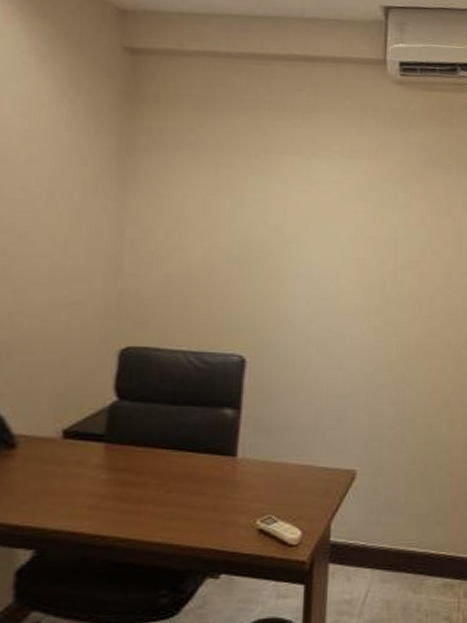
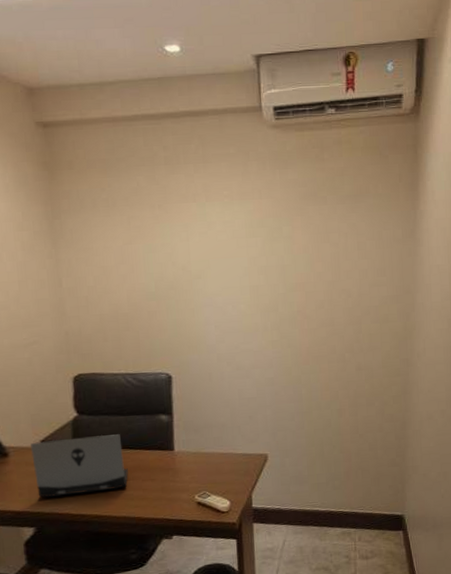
laptop: none [46,428,173,508] -> present [31,434,128,498]

